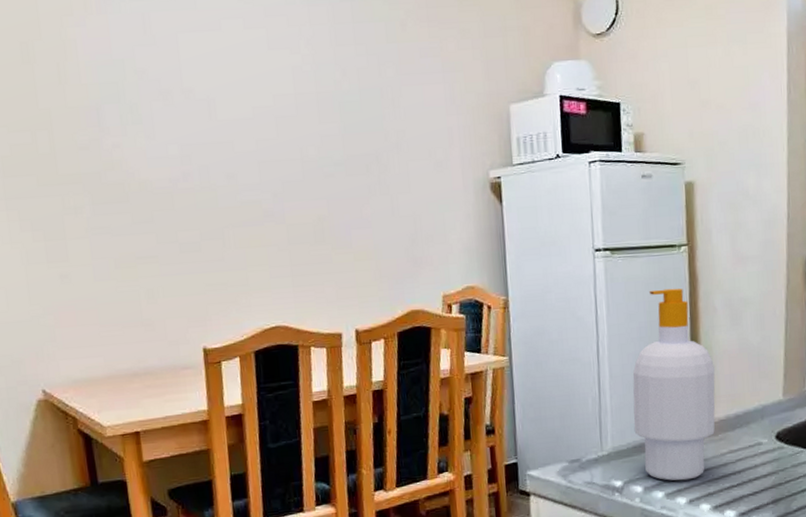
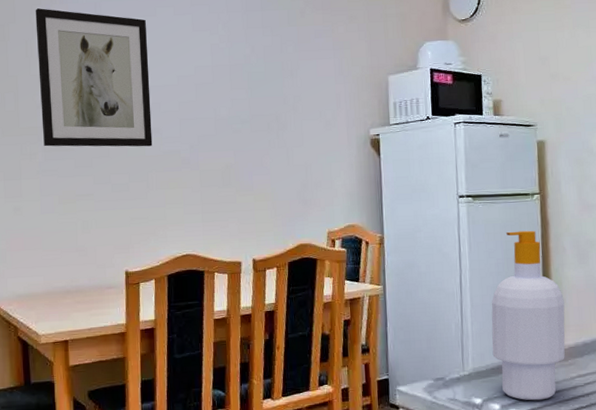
wall art: none [66,20,227,198] -> present [35,8,153,147]

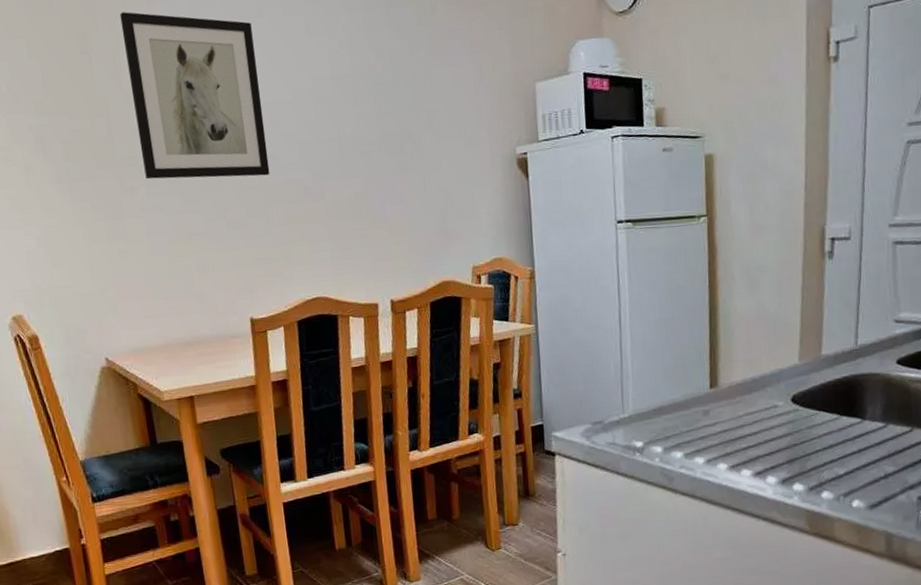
soap bottle: present [491,230,565,401] -> none [653,257,733,442]

